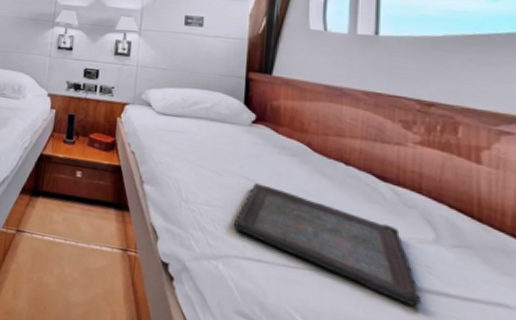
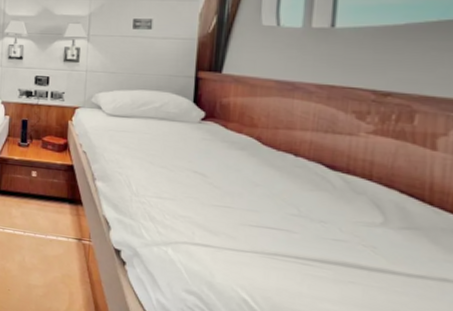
serving tray: present [233,183,421,307] -> none [182,176,365,283]

